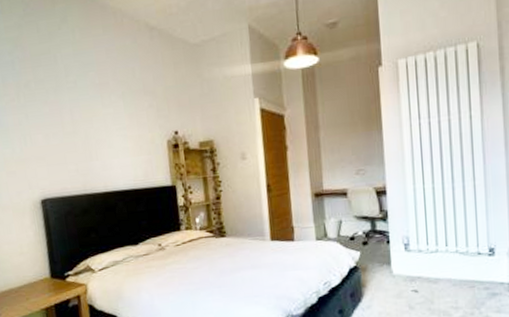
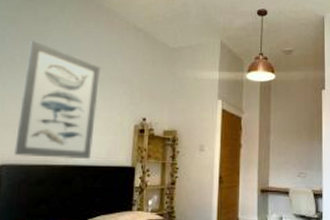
wall art: none [40,61,129,189] -> present [14,40,101,160]

